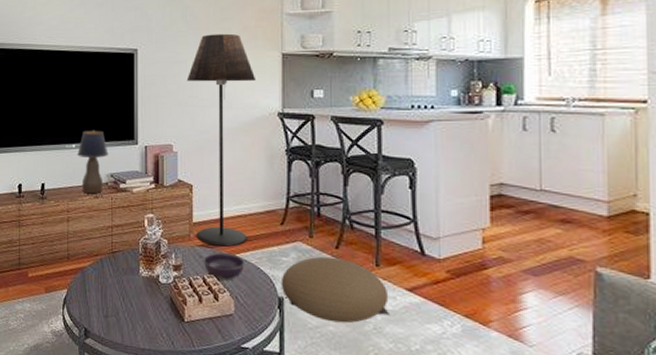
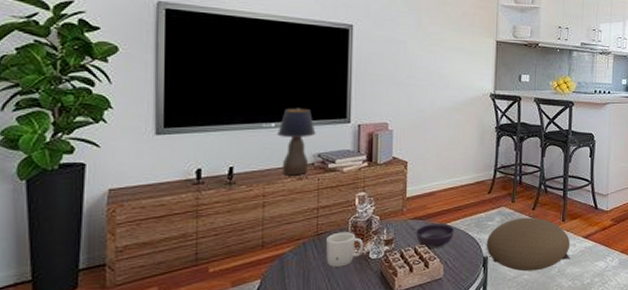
mug: none [120,252,154,288] -> present [326,232,364,267]
floor lamp: present [186,33,256,247] -> none [405,17,473,218]

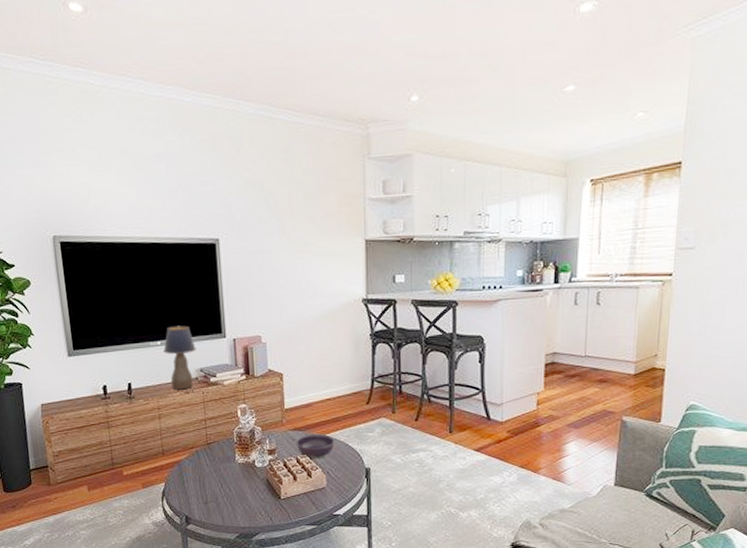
mug: present [326,232,364,267] -> none [216,442,250,474]
pouf: present [486,217,571,272] -> none [367,428,461,484]

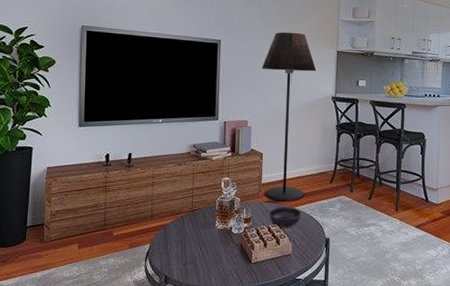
table lamp: present [163,325,196,390] -> none [164,107,192,162]
floor lamp: none [271,220,341,429] -> present [261,32,317,202]

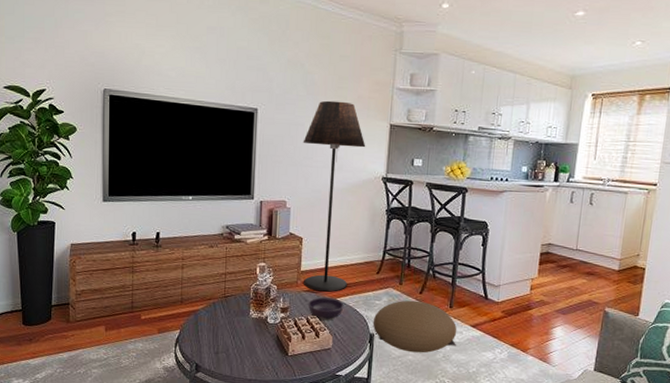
pouf: none [328,206,404,254] -> present [372,300,457,353]

